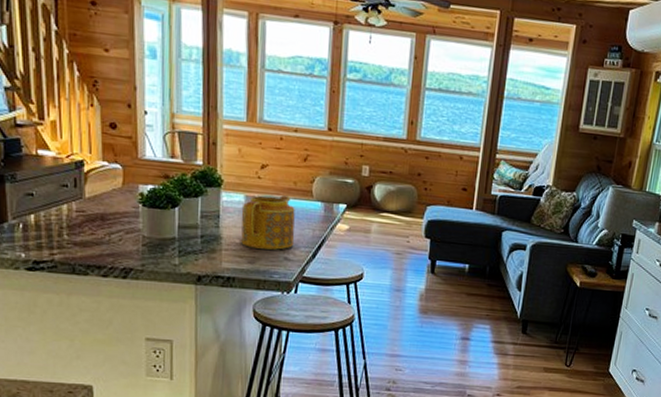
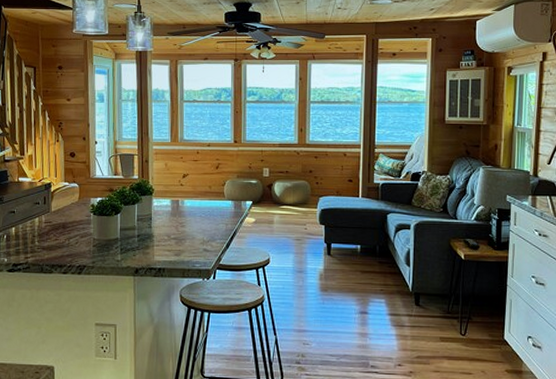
teapot: present [241,195,295,250] -> none [168,198,212,243]

